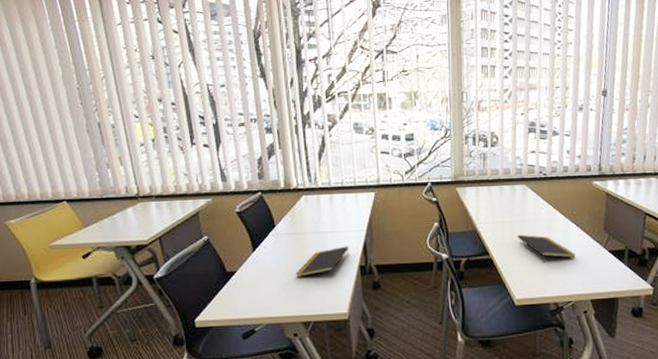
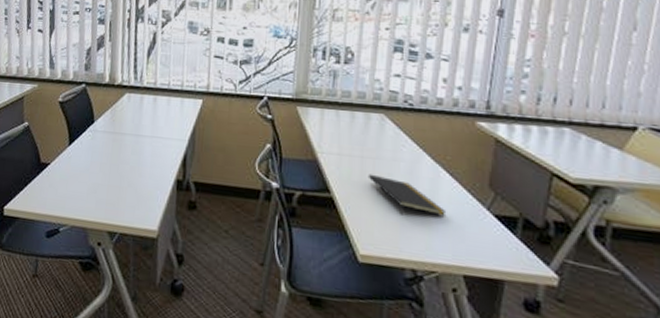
notepad: present [296,246,350,277] -> none [108,154,168,181]

